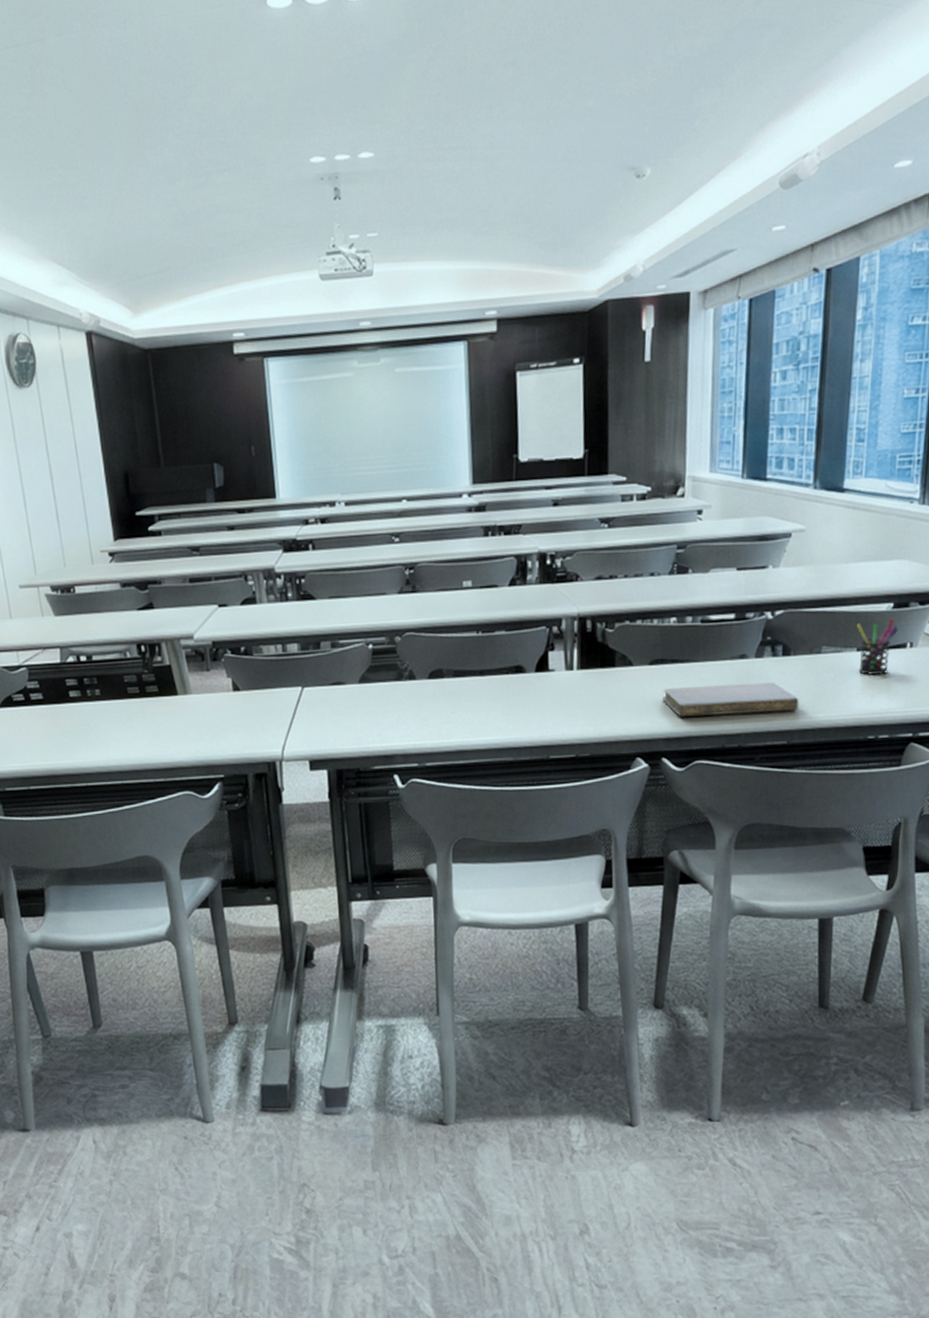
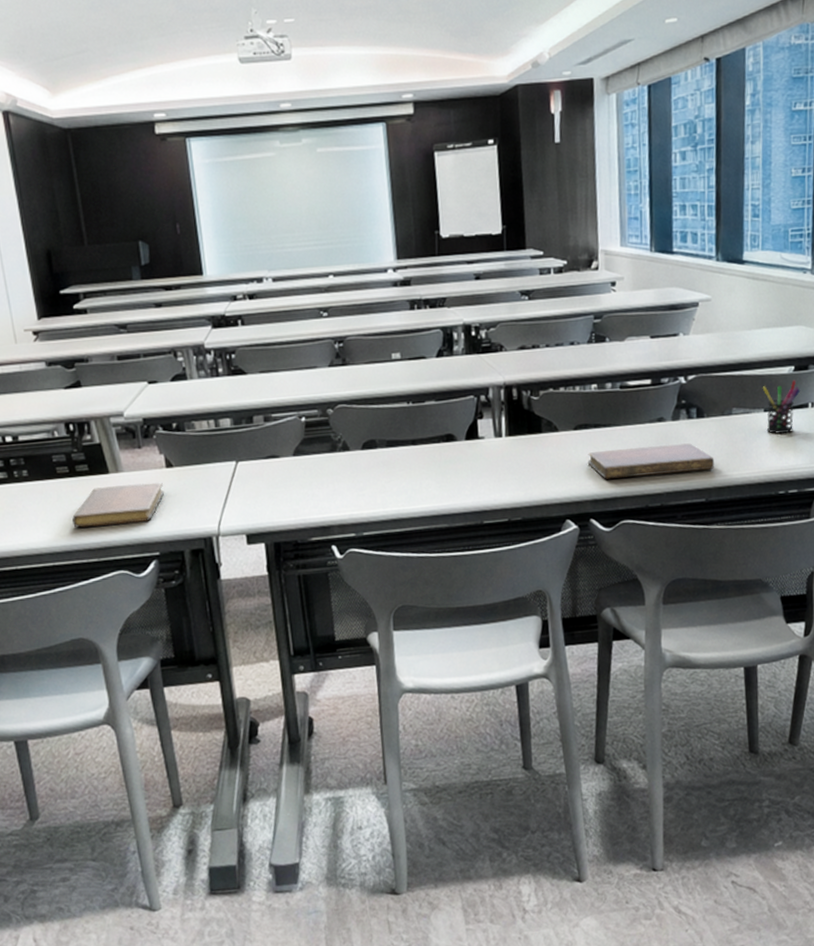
notebook: none [141,705,231,748] -> present [72,482,165,528]

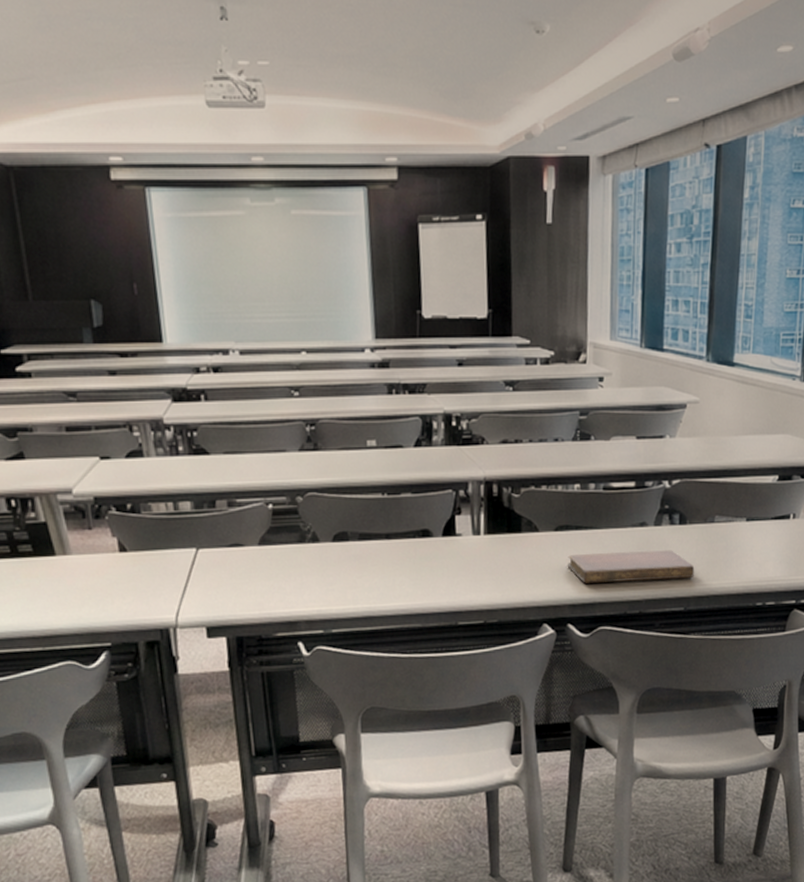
notebook: present [72,482,165,528] -> none [14,567,118,613]
pen holder: present [762,380,801,434] -> none [745,490,783,544]

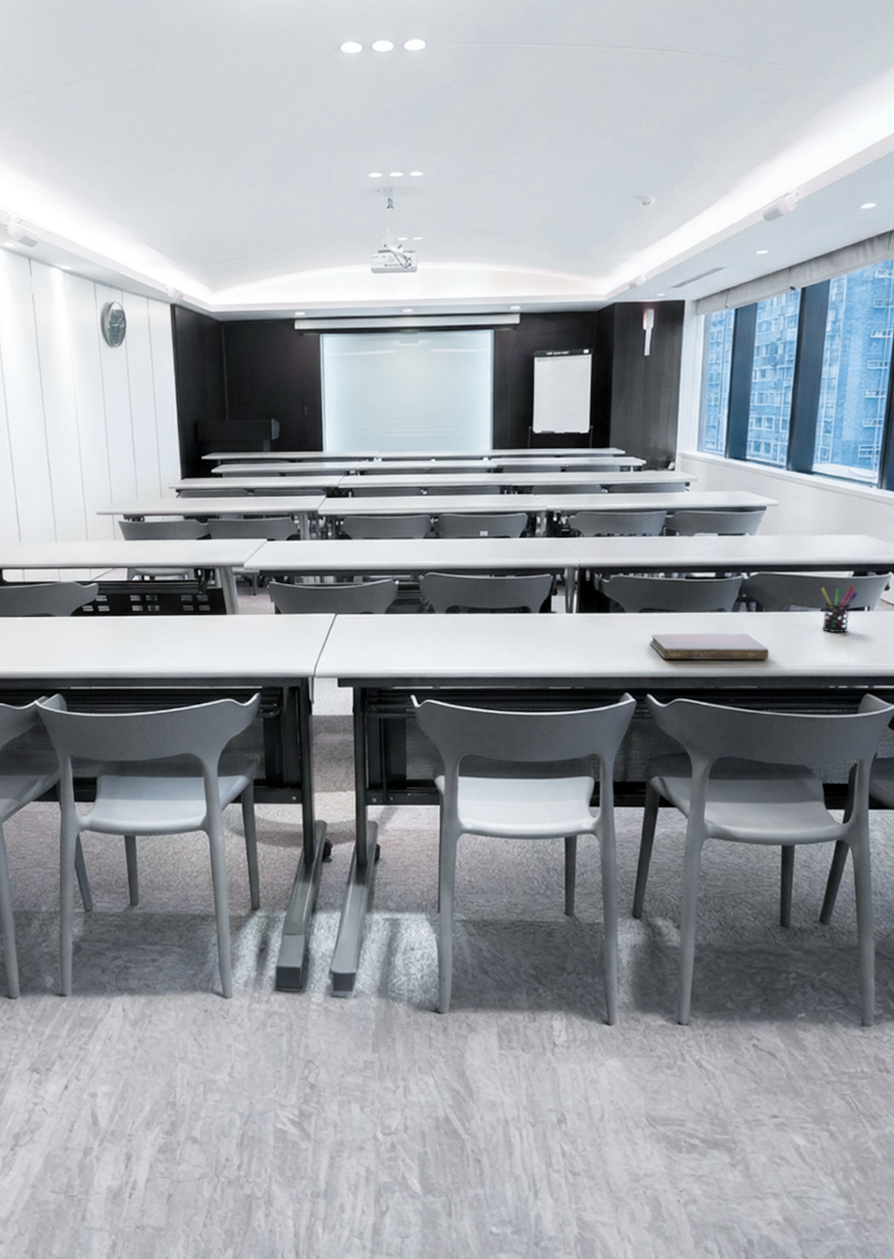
pen holder: none [745,490,783,544] -> present [821,584,858,632]

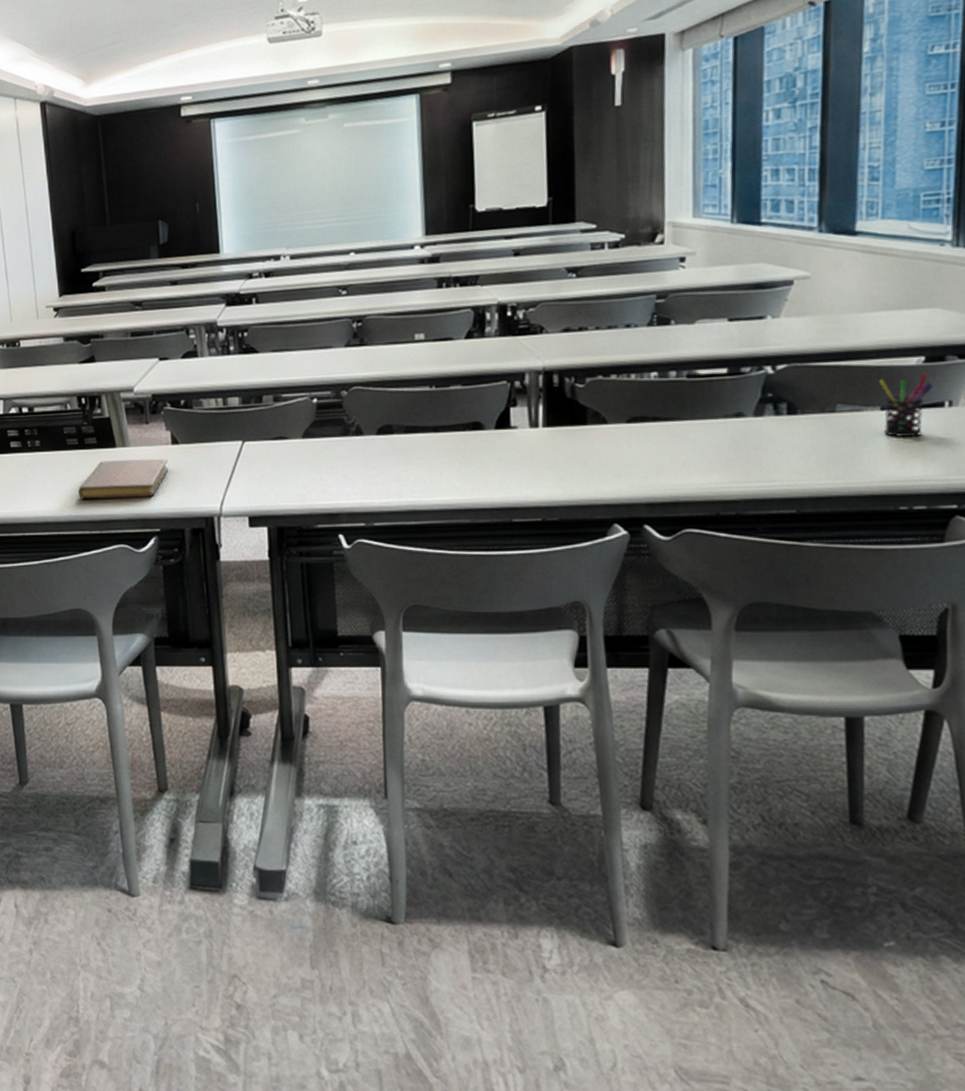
notebook: none [192,626,272,659] -> present [78,458,169,499]
notebook: present [649,633,769,660] -> none [642,443,811,480]

